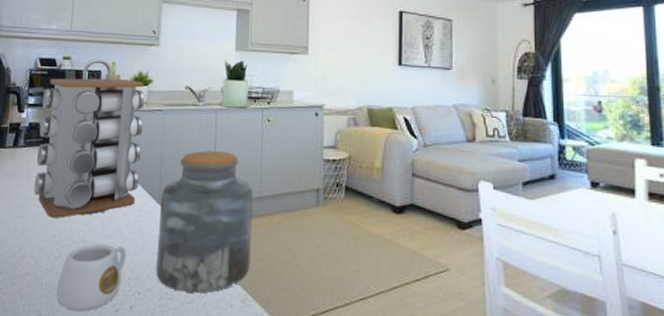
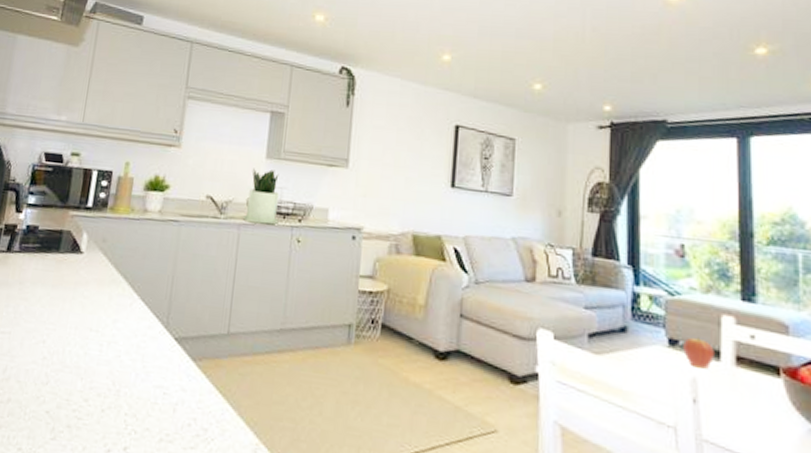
spice rack: present [34,59,145,218] -> none [25,157,160,338]
mug: present [56,244,126,312] -> none [40,370,125,449]
jar: present [156,151,254,293] -> none [156,270,276,438]
fruit: none [603,179,630,205] -> present [683,337,714,369]

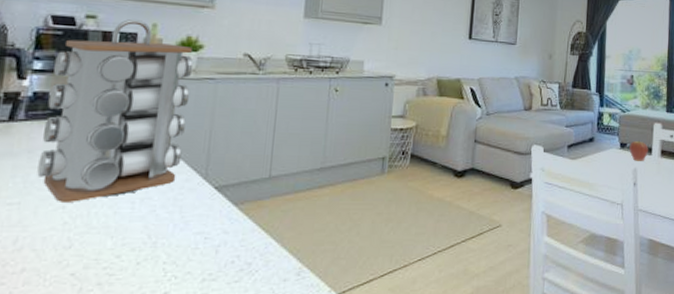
spice rack: none [25,157,160,338] -> present [37,19,194,202]
planter: present [242,168,279,225] -> none [281,27,318,78]

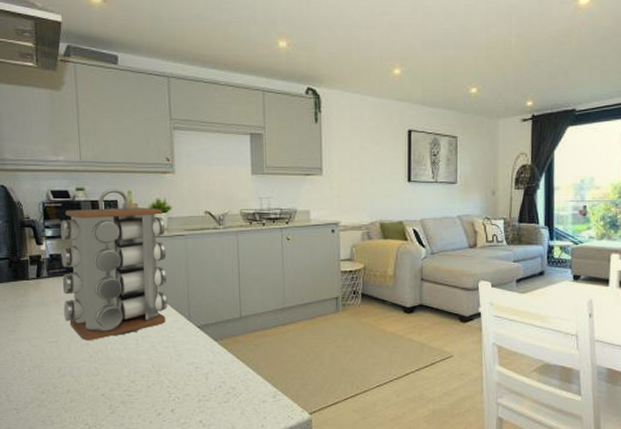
fruit: present [629,140,648,161] -> none [583,272,605,293]

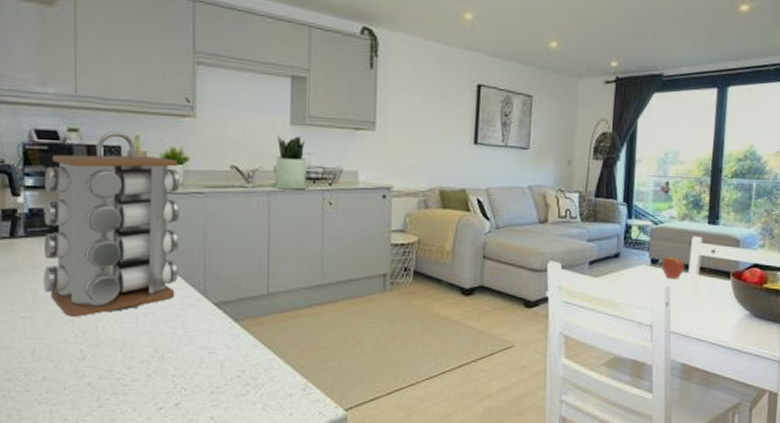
planter: none [238,184,270,229] -> present [271,135,309,190]
fruit: none [583,272,605,293] -> present [661,256,685,279]

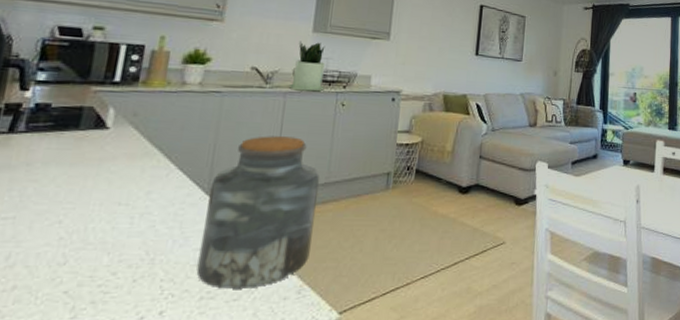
spice rack: present [43,132,180,317] -> none [34,31,200,217]
jar: none [204,237,314,385] -> present [196,136,320,289]
fruit: present [661,256,685,279] -> none [632,157,651,178]

